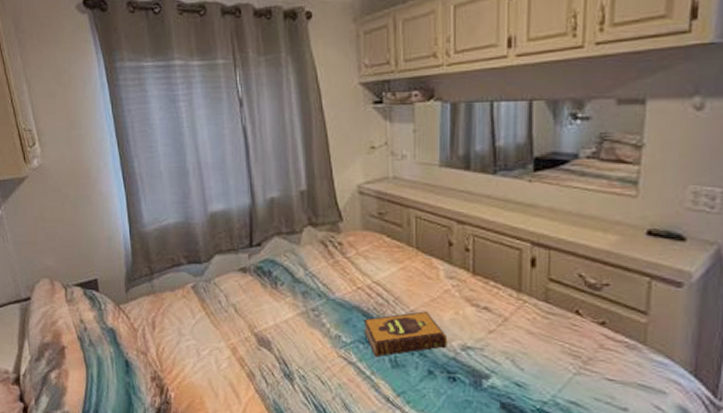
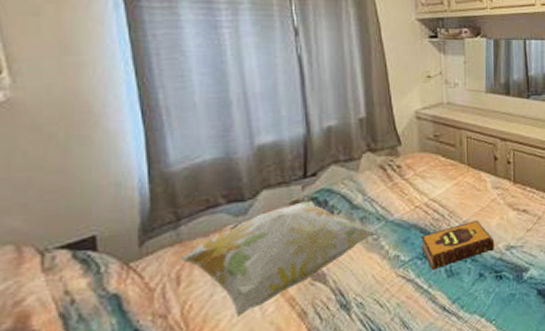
decorative pillow: none [153,269,318,367] -> present [178,201,377,319]

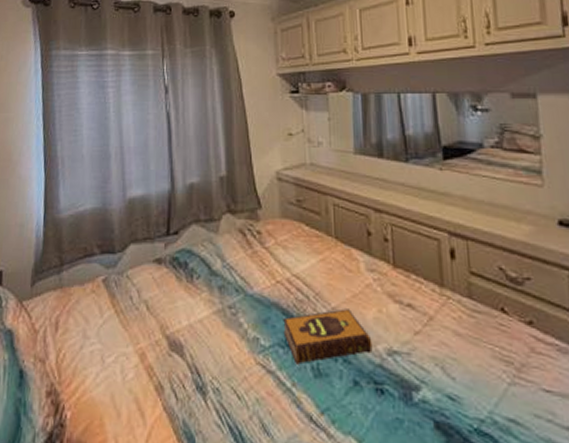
decorative pillow: present [178,201,377,319] -> none [59,260,235,379]

